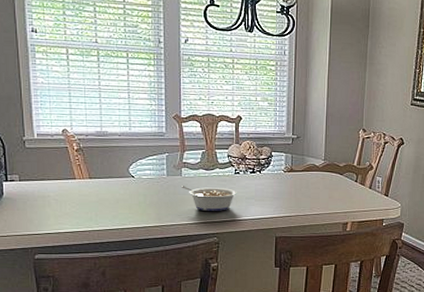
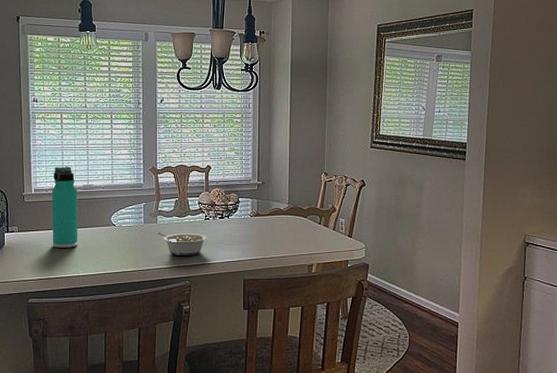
thermos bottle: none [59,109,91,200] -> present [52,166,78,248]

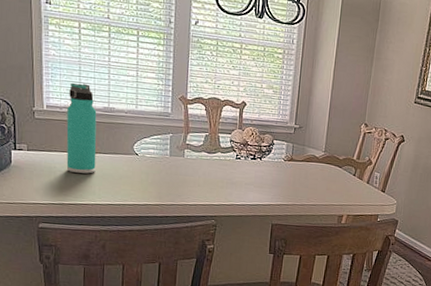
legume: present [157,232,207,256] -> none [183,167,237,195]

